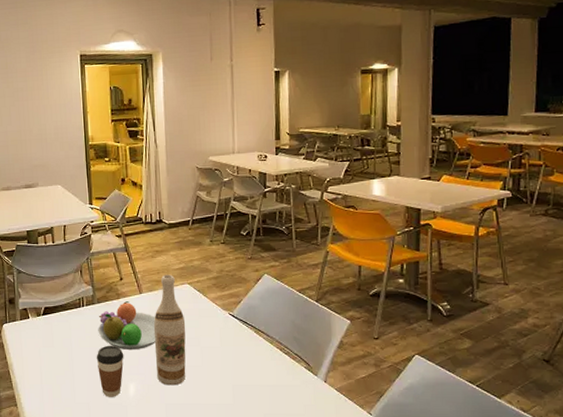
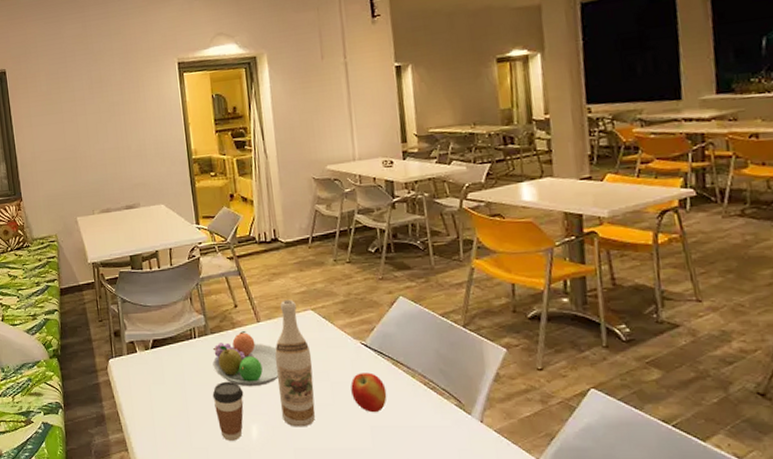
apple: none [218,339,248,374] -> present [351,372,387,413]

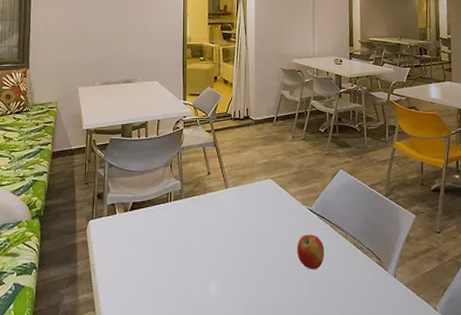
fruit bowl: present [212,331,278,387] -> none [183,196,239,247]
coffee cup: present [212,381,244,441] -> none [180,242,207,298]
wine bottle: present [274,299,316,427] -> none [237,169,268,284]

